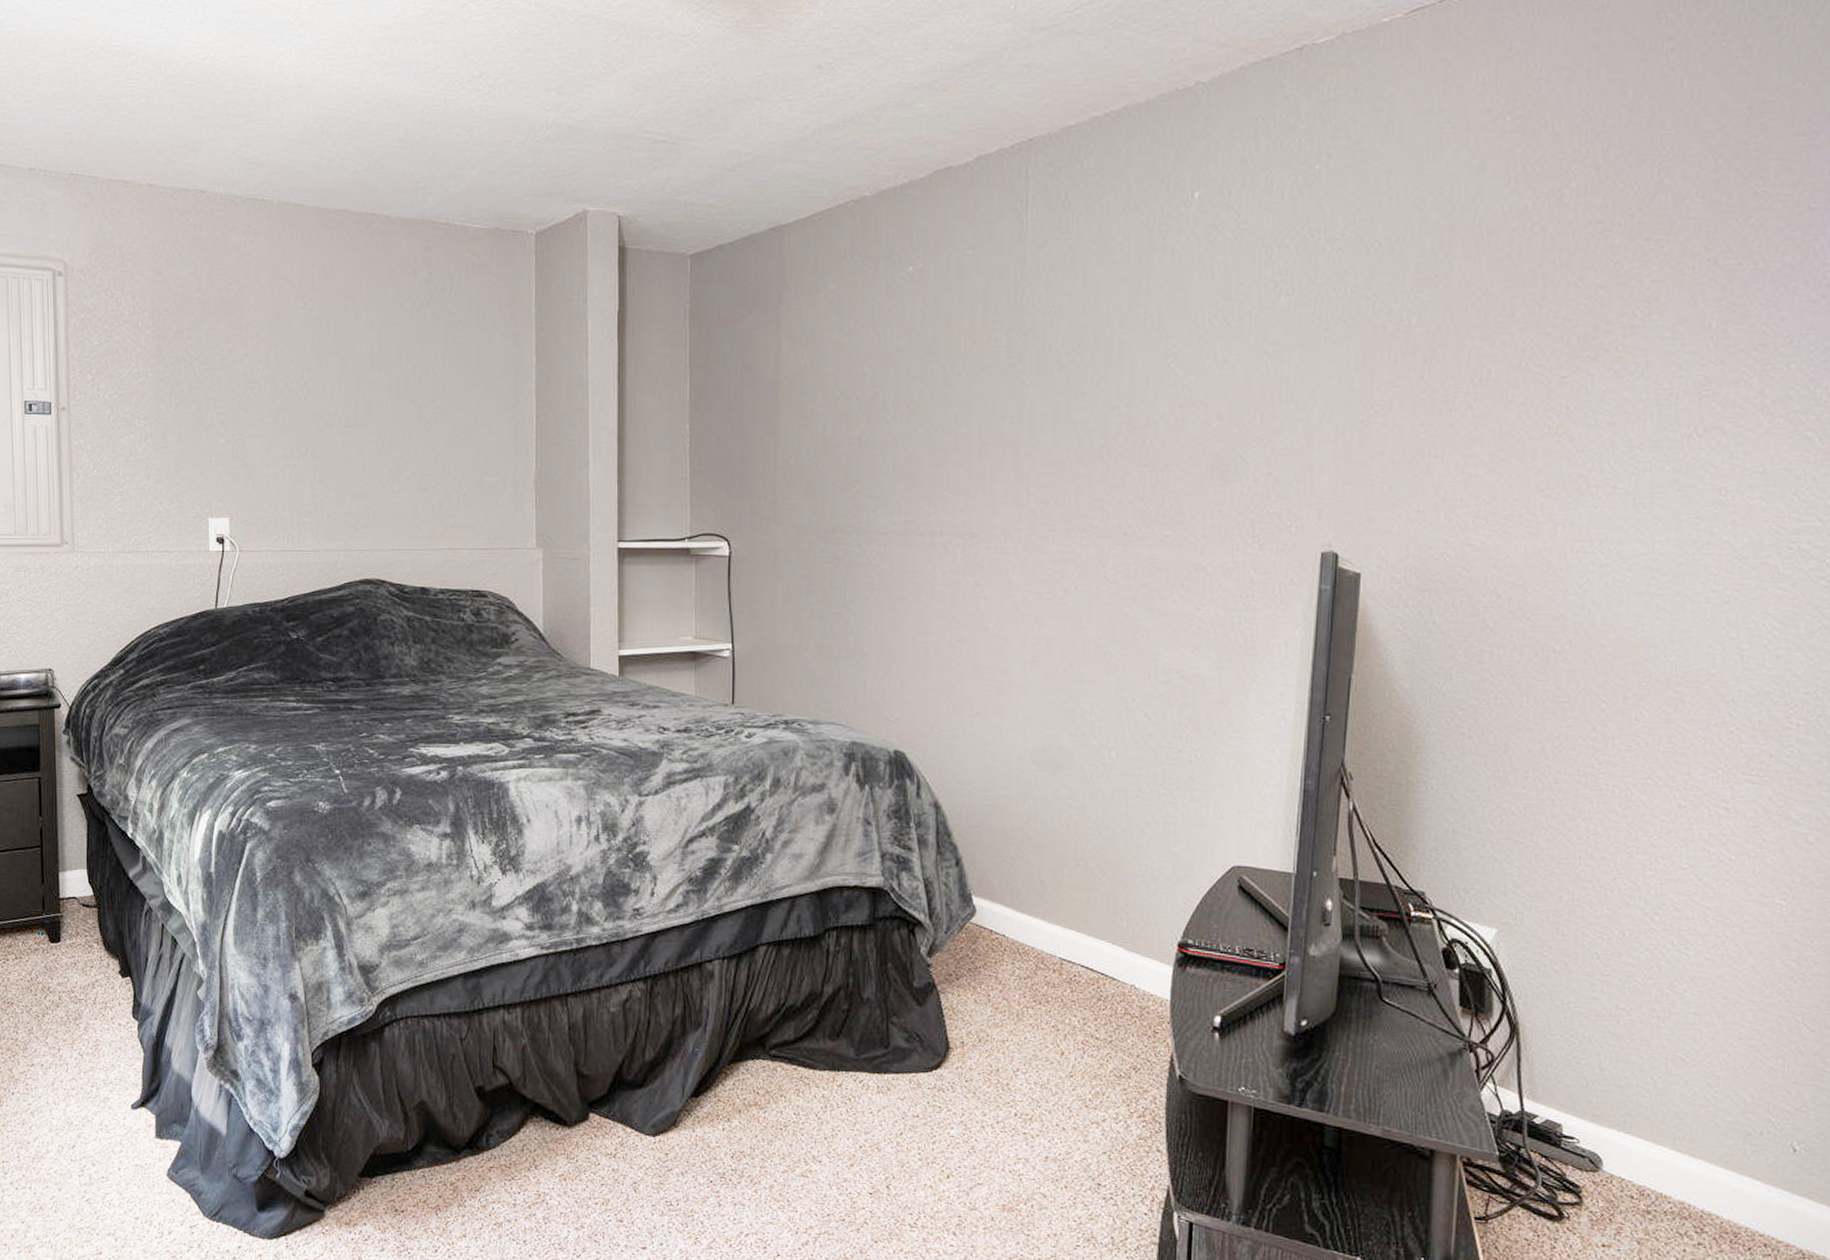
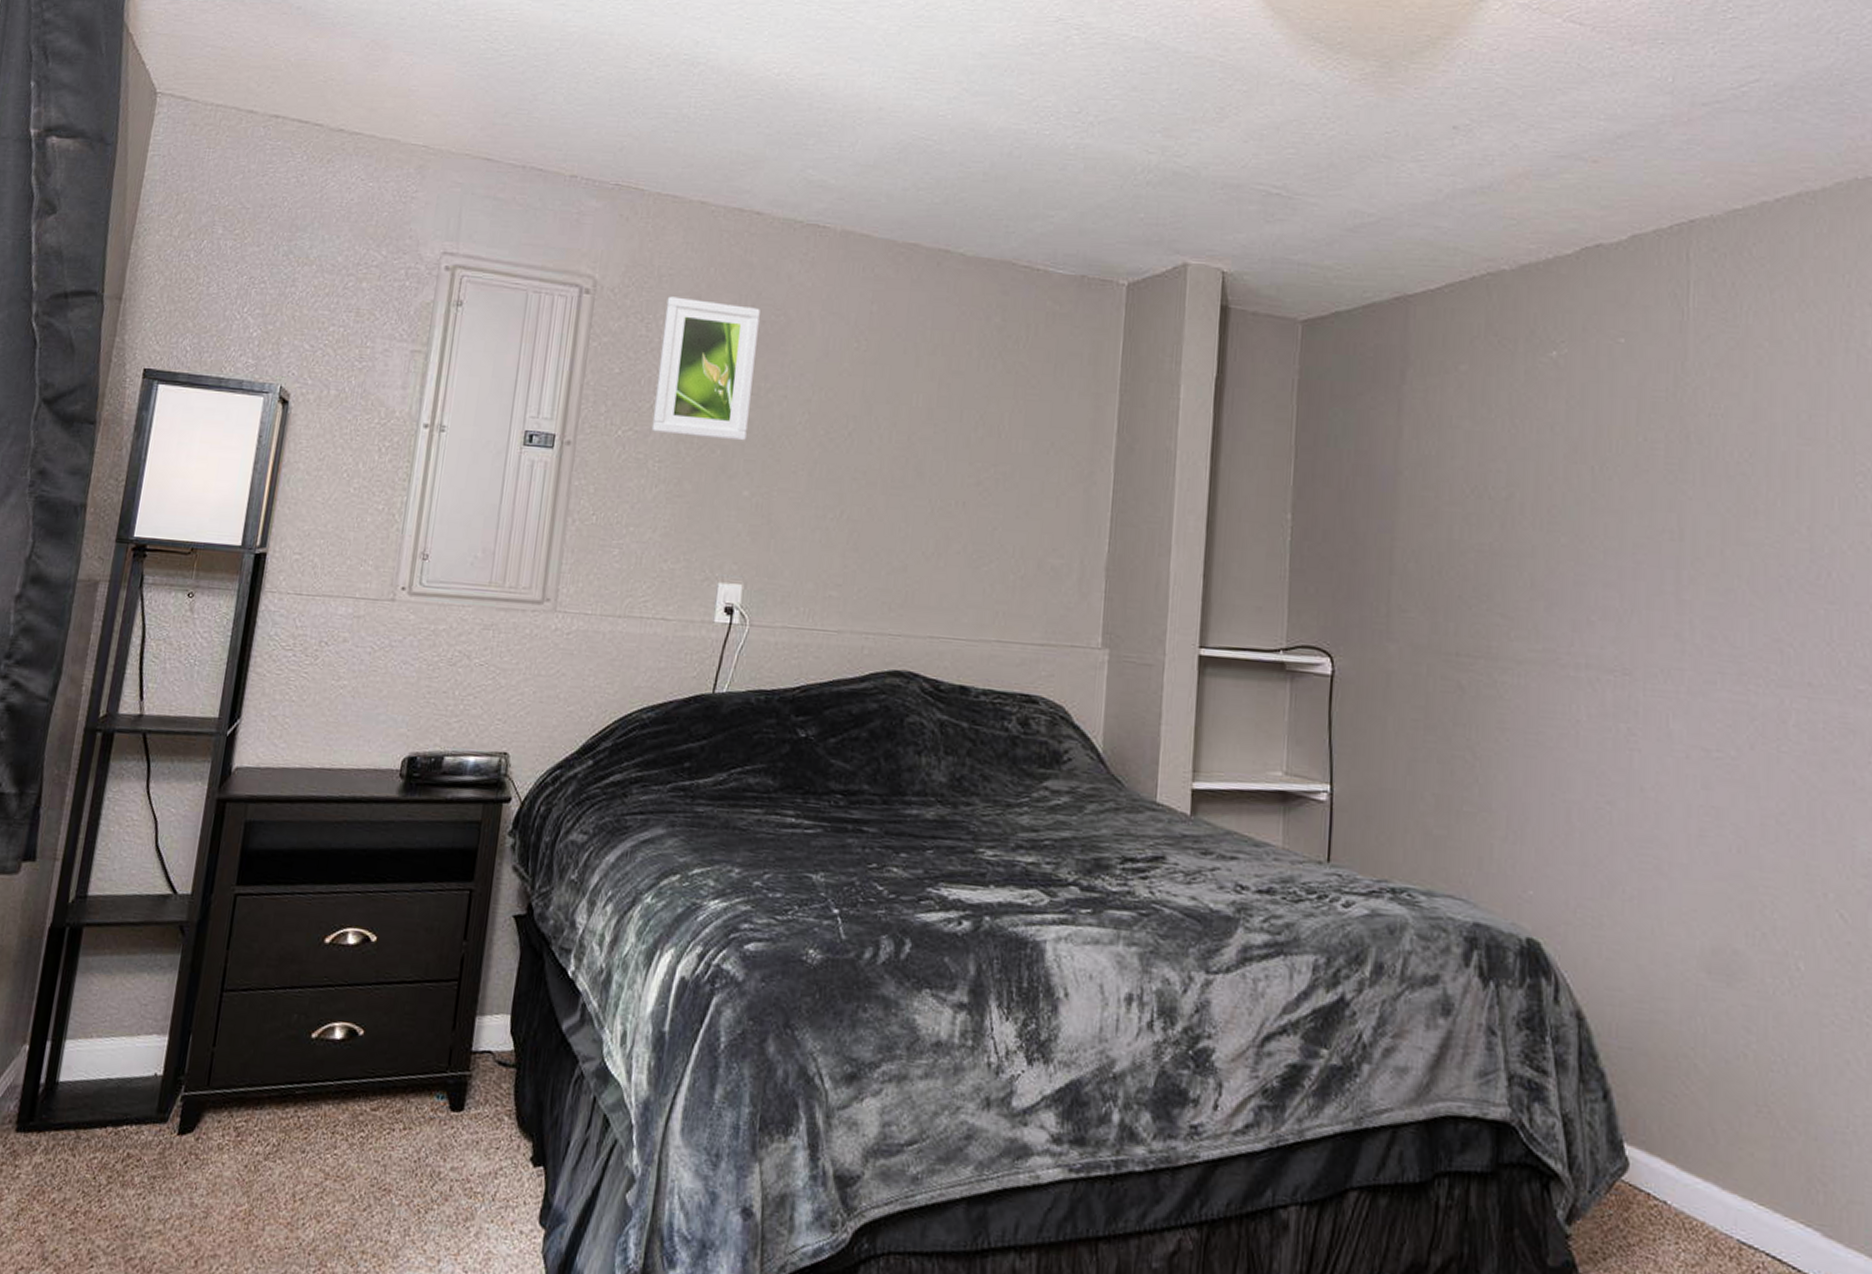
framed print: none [131,273,216,396] -> present [651,296,760,441]

